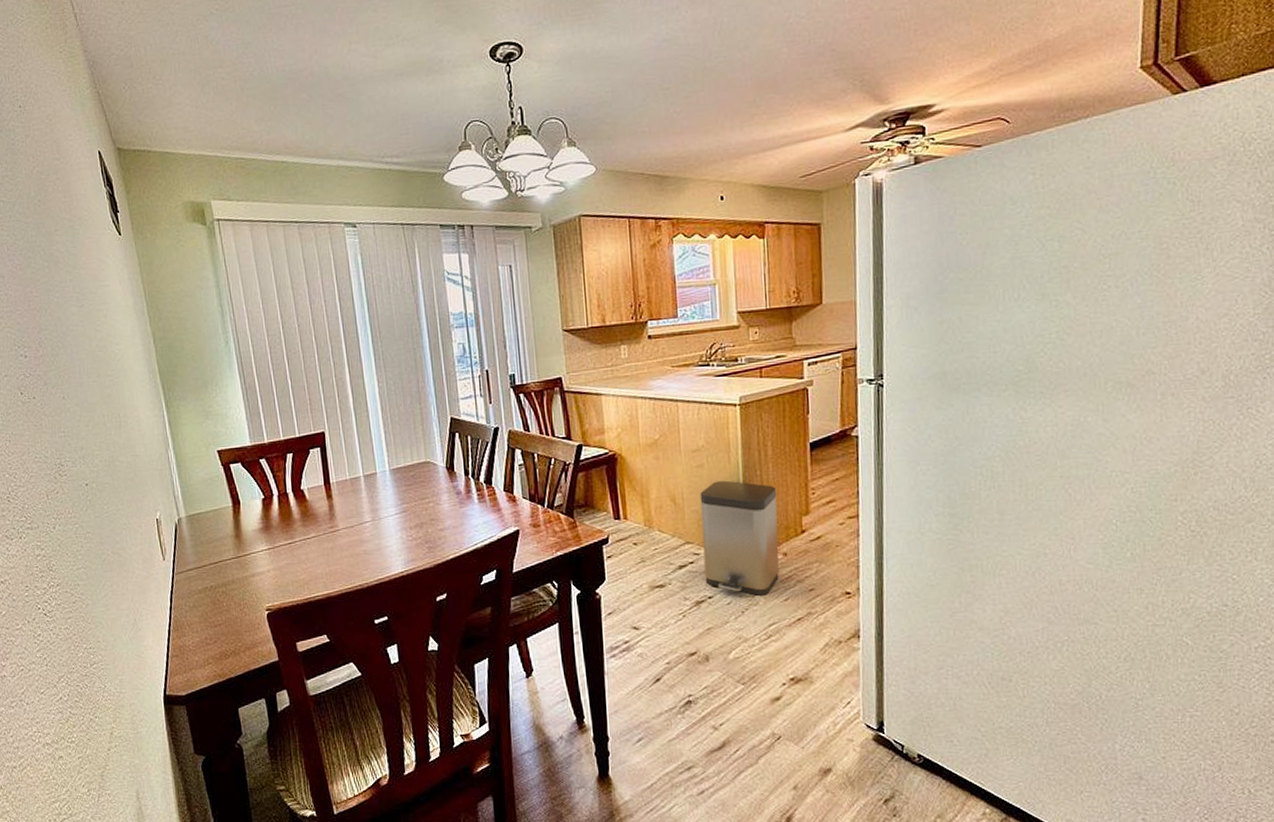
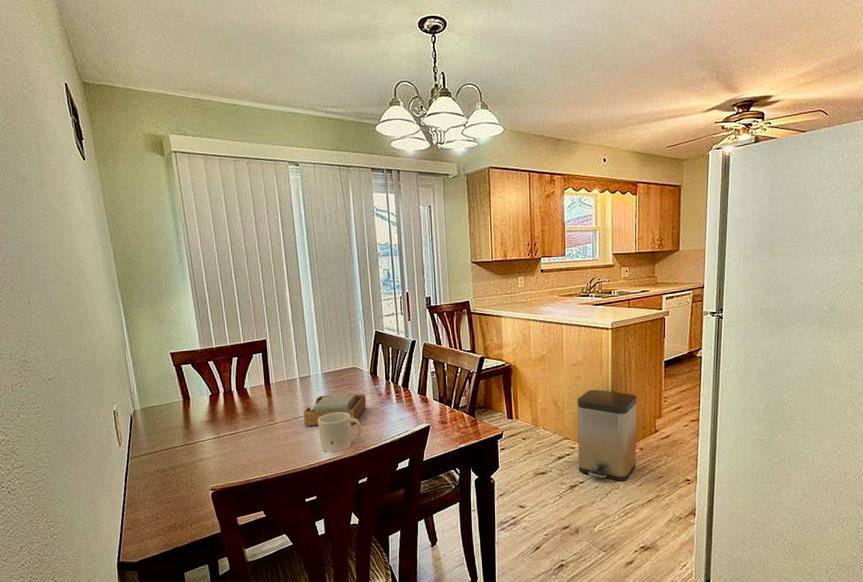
napkin holder: none [370,493,443,533] -> present [304,394,366,426]
mug: none [385,514,438,565] -> present [317,411,362,453]

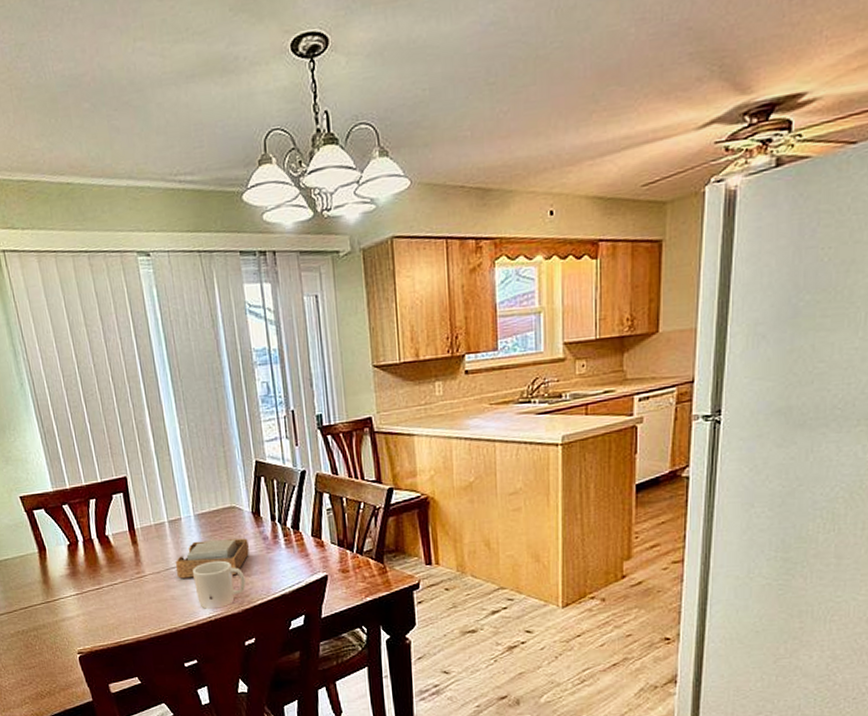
pedal bin: present [577,389,637,481] -> none [516,524,598,641]

